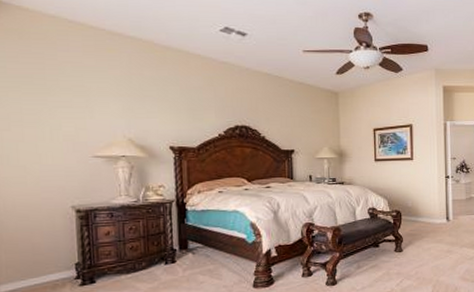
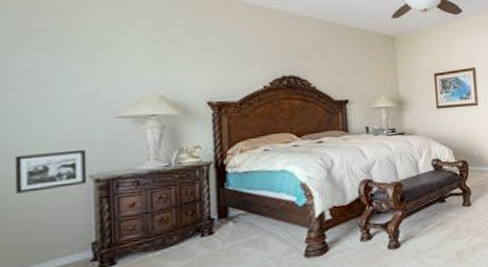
picture frame: none [10,183,70,218] -> present [14,149,88,194]

